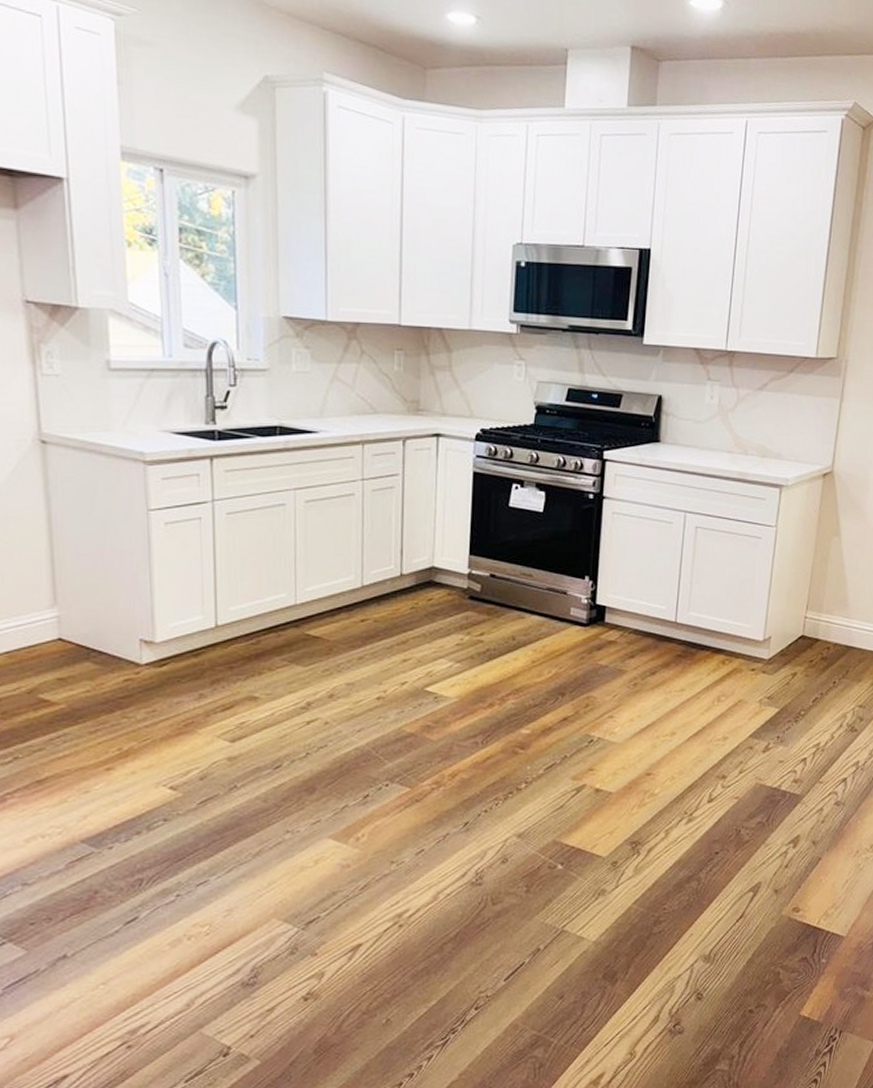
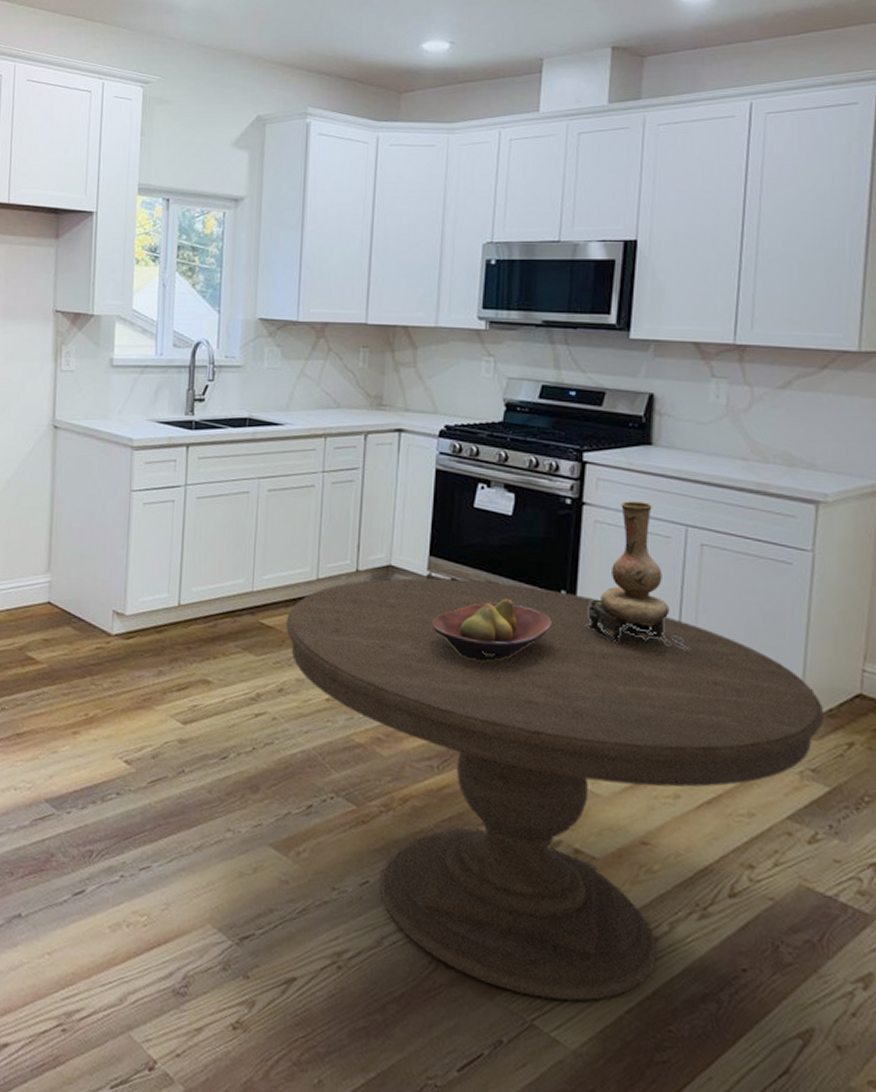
dining table: none [333,574,778,910] -> present [286,577,825,1001]
fruit bowl: none [473,588,579,645] -> present [432,598,553,661]
vase: none [605,493,685,618] -> present [586,501,690,649]

